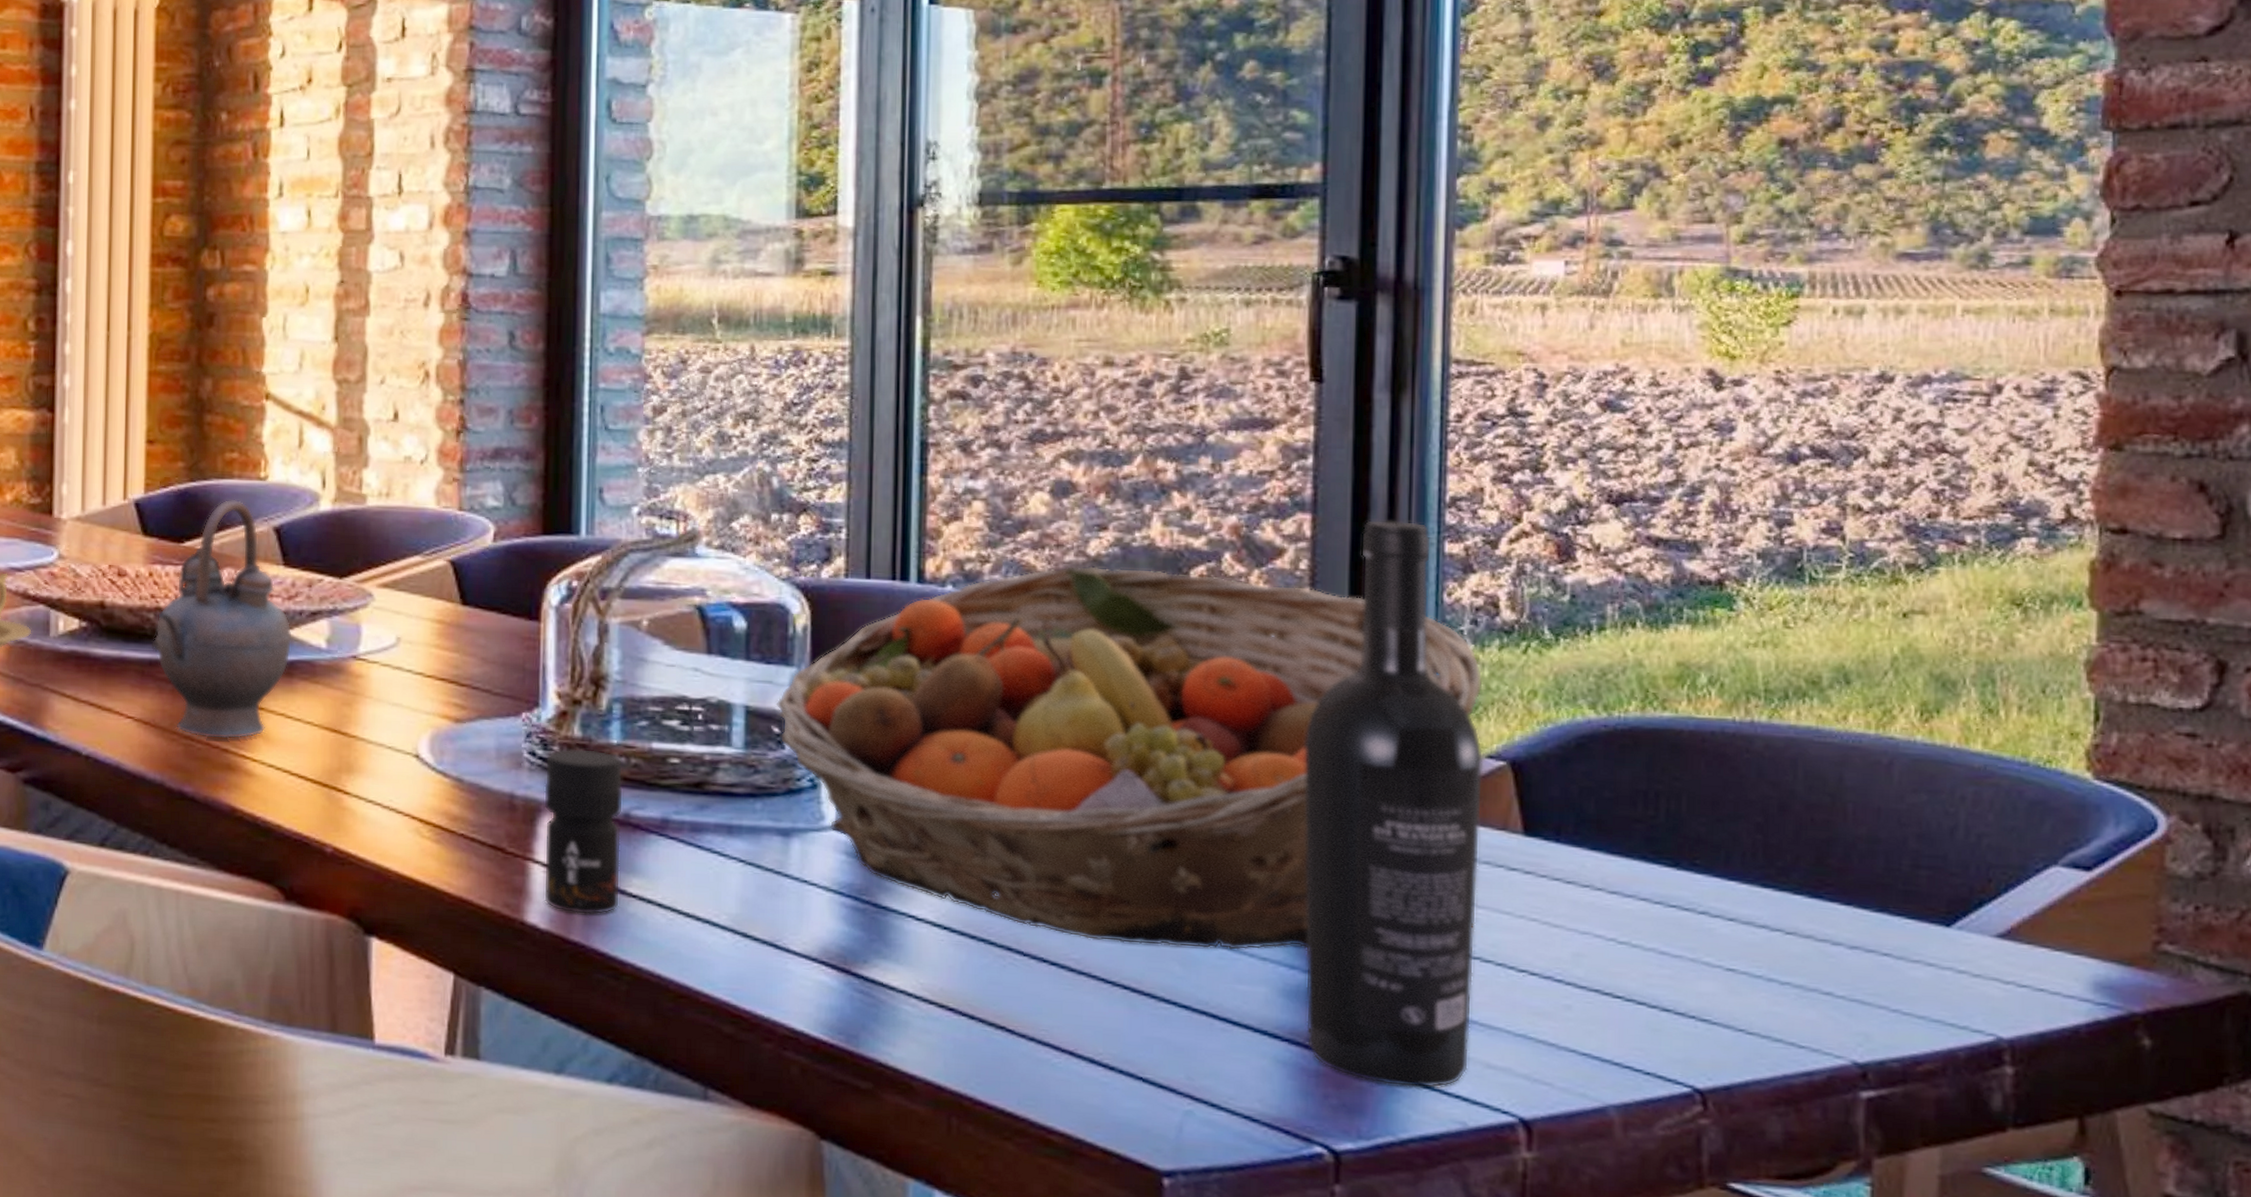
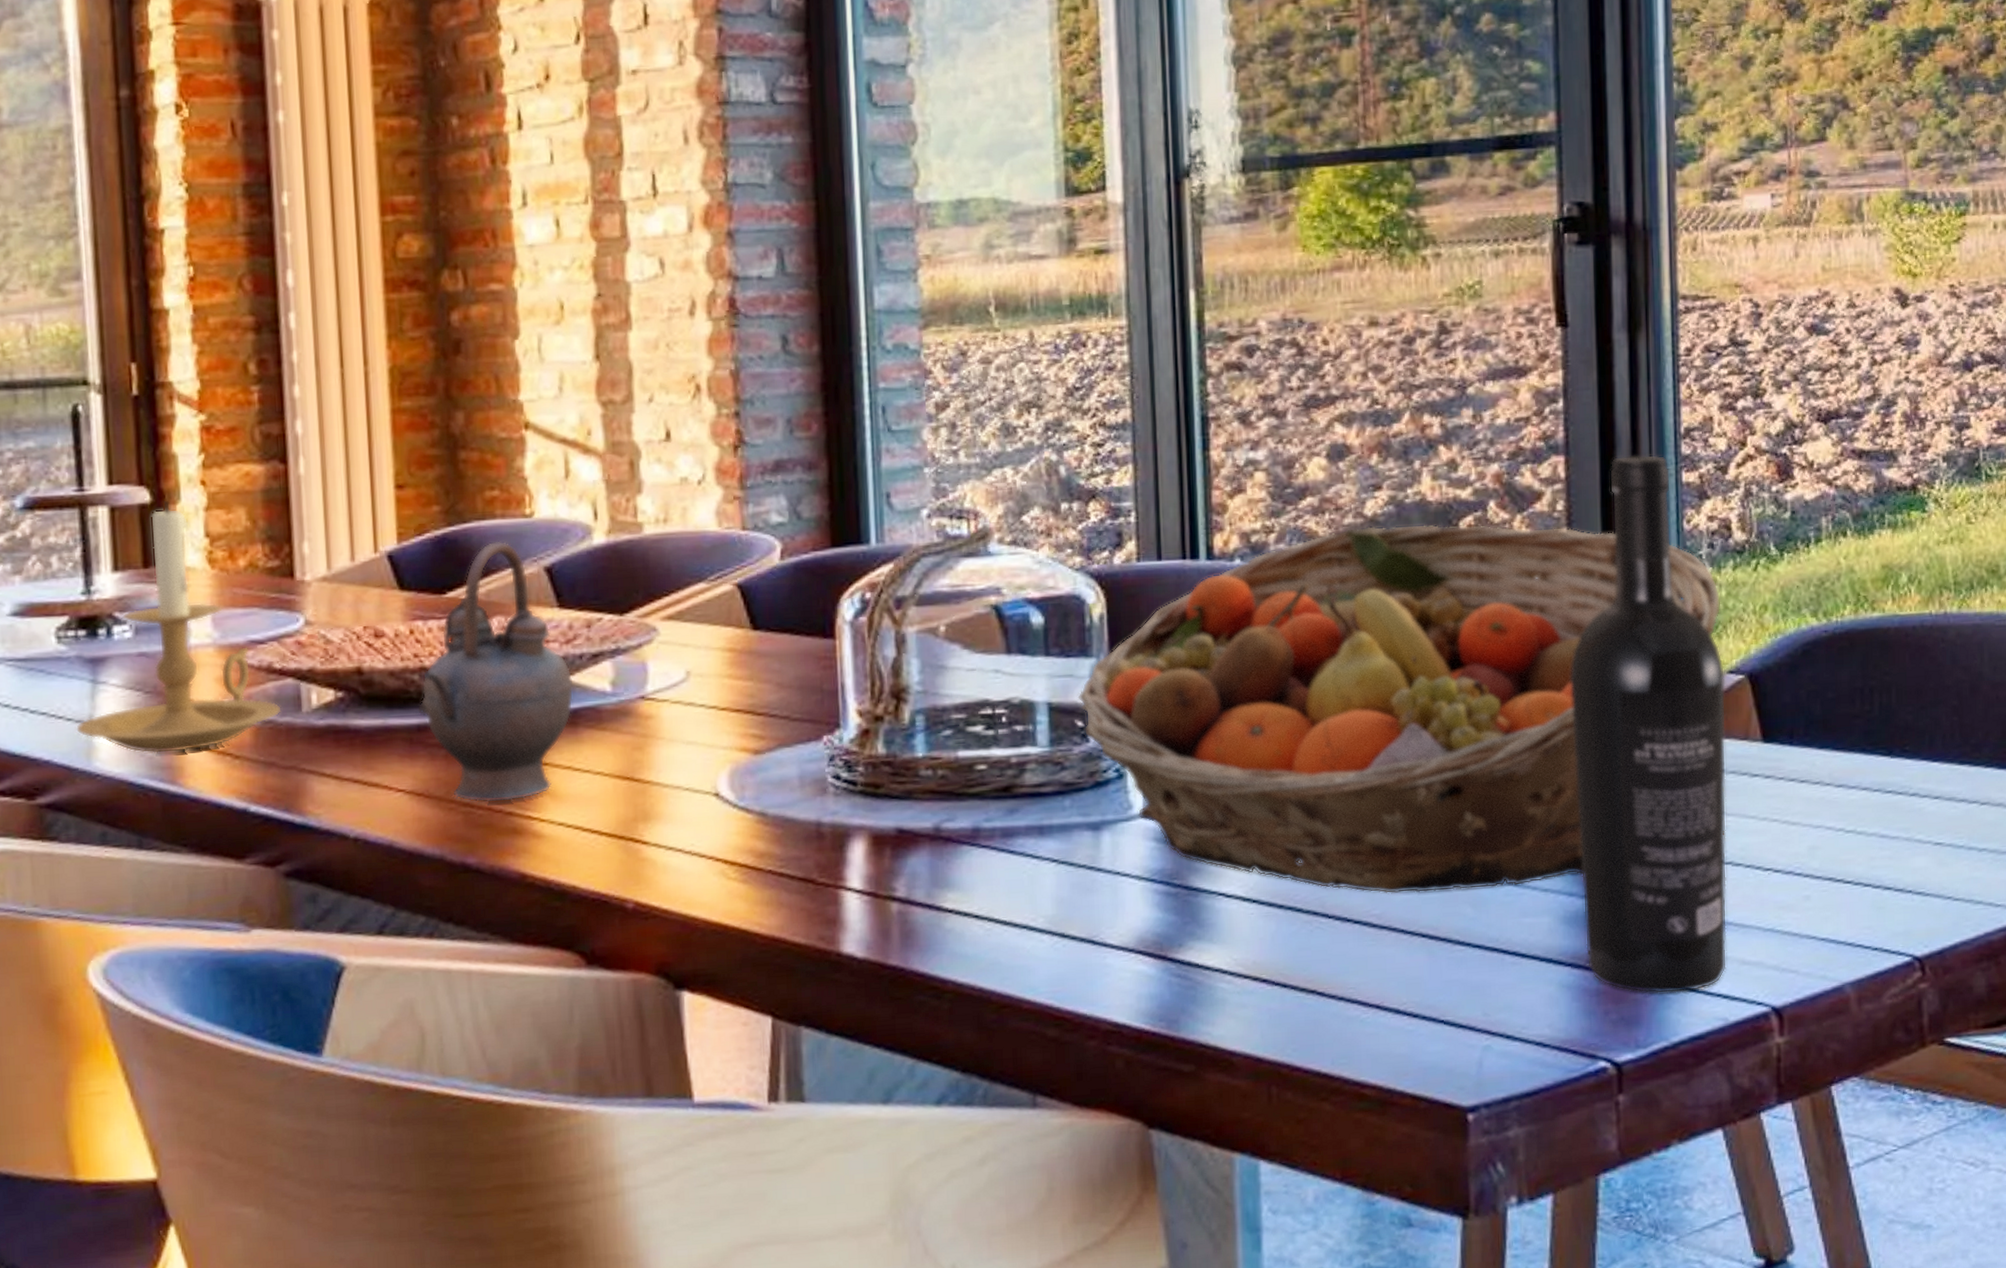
jar: present [543,748,624,915] -> none [850,765,936,937]

